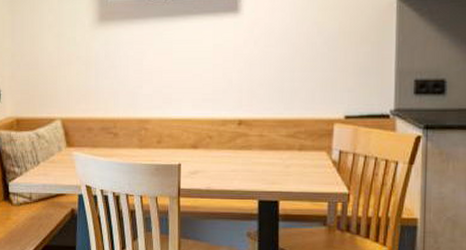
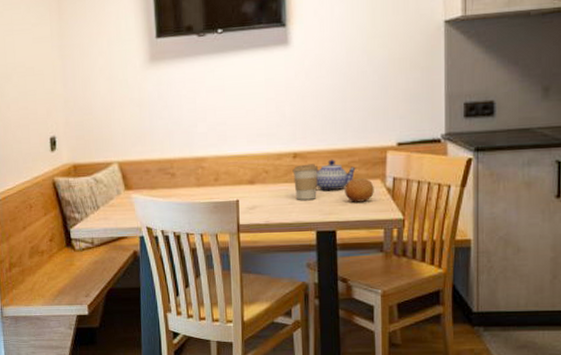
coffee cup: none [237,132,264,168] -> present [292,164,319,200]
teapot: none [261,128,301,159] -> present [316,159,356,190]
fruit: none [289,149,320,173] -> present [345,178,374,202]

